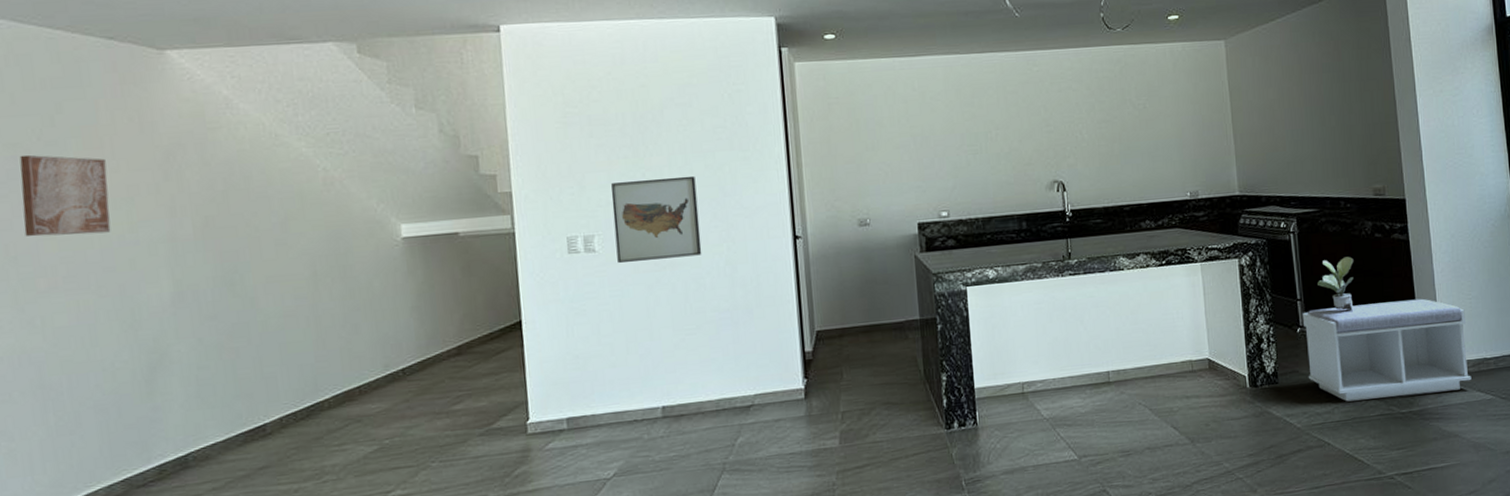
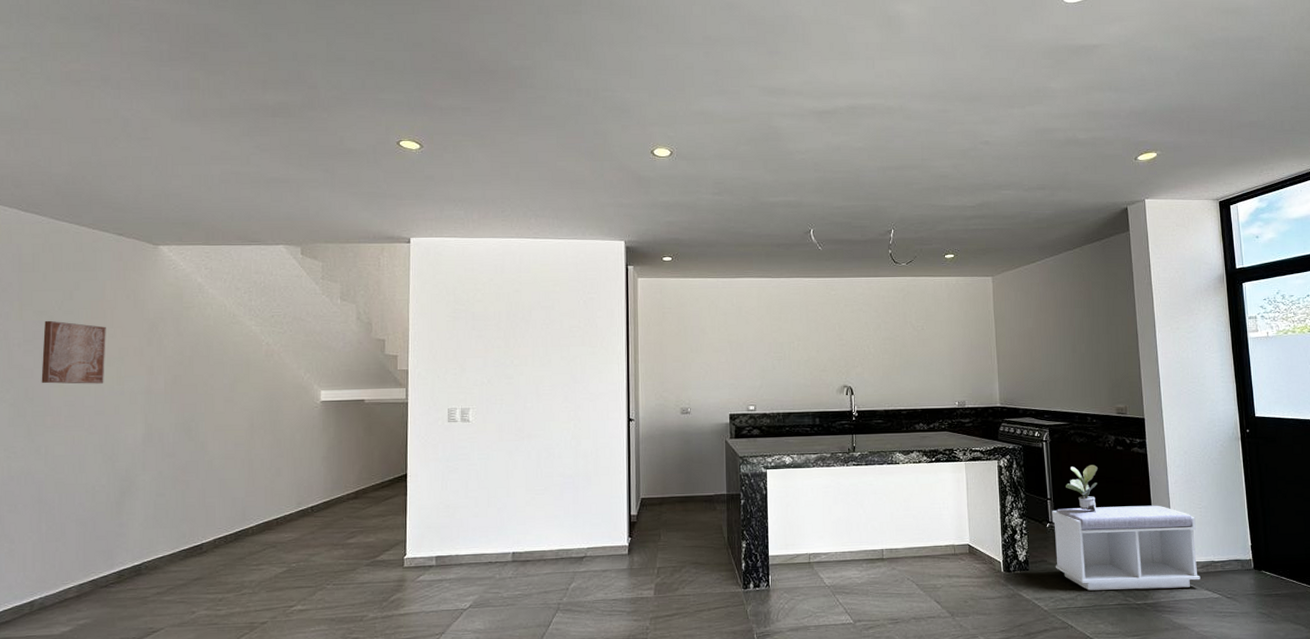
wall art: present [611,175,702,263] -> none [485,365,554,432]

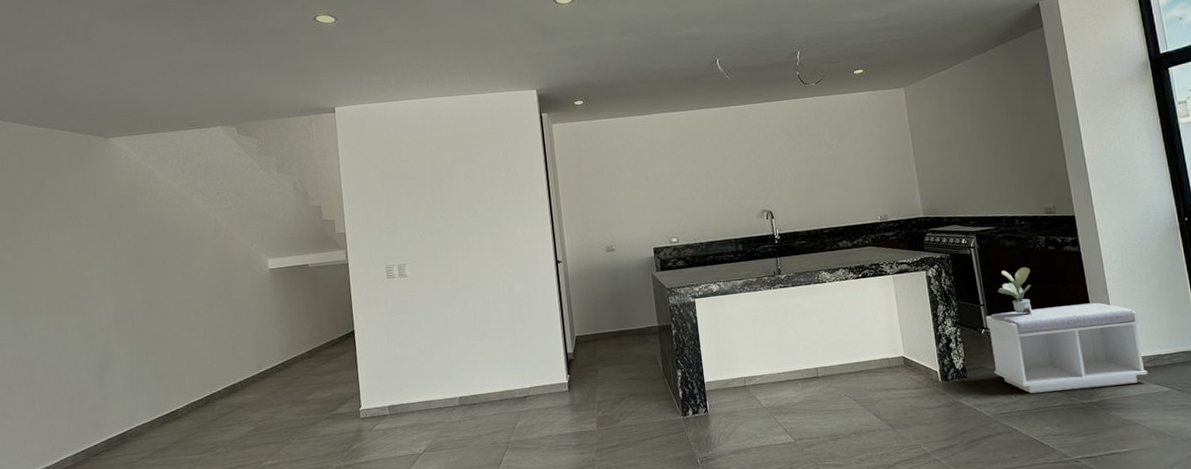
wall art: present [41,320,106,384] -> none [18,216,76,275]

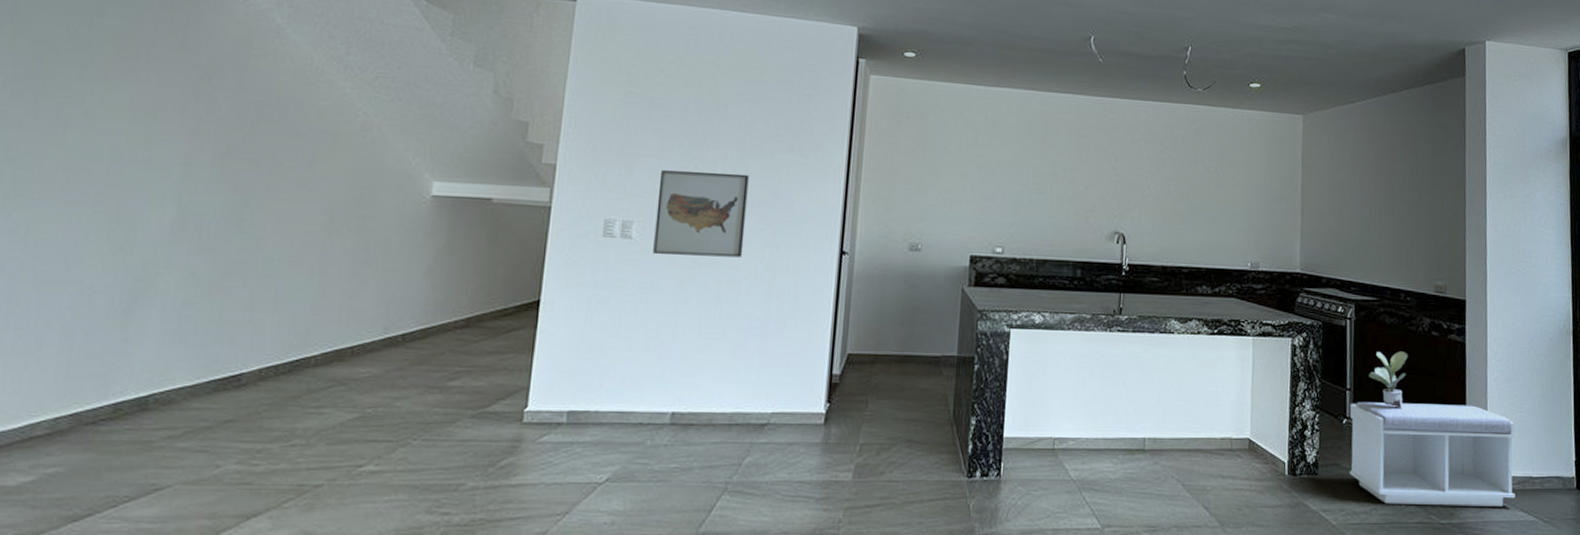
wall art: none [417,215,486,285] -> present [653,170,749,258]

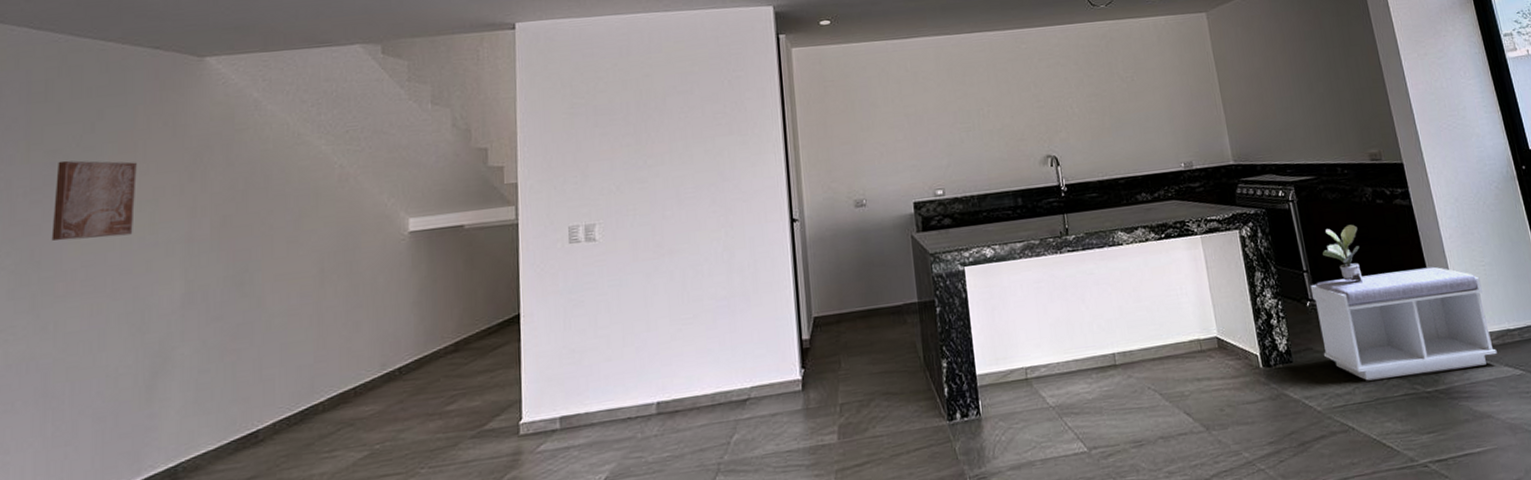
wall art: none [31,53,137,147] -> present [51,160,137,241]
wall art: present [653,170,749,258] -> none [613,161,701,251]

